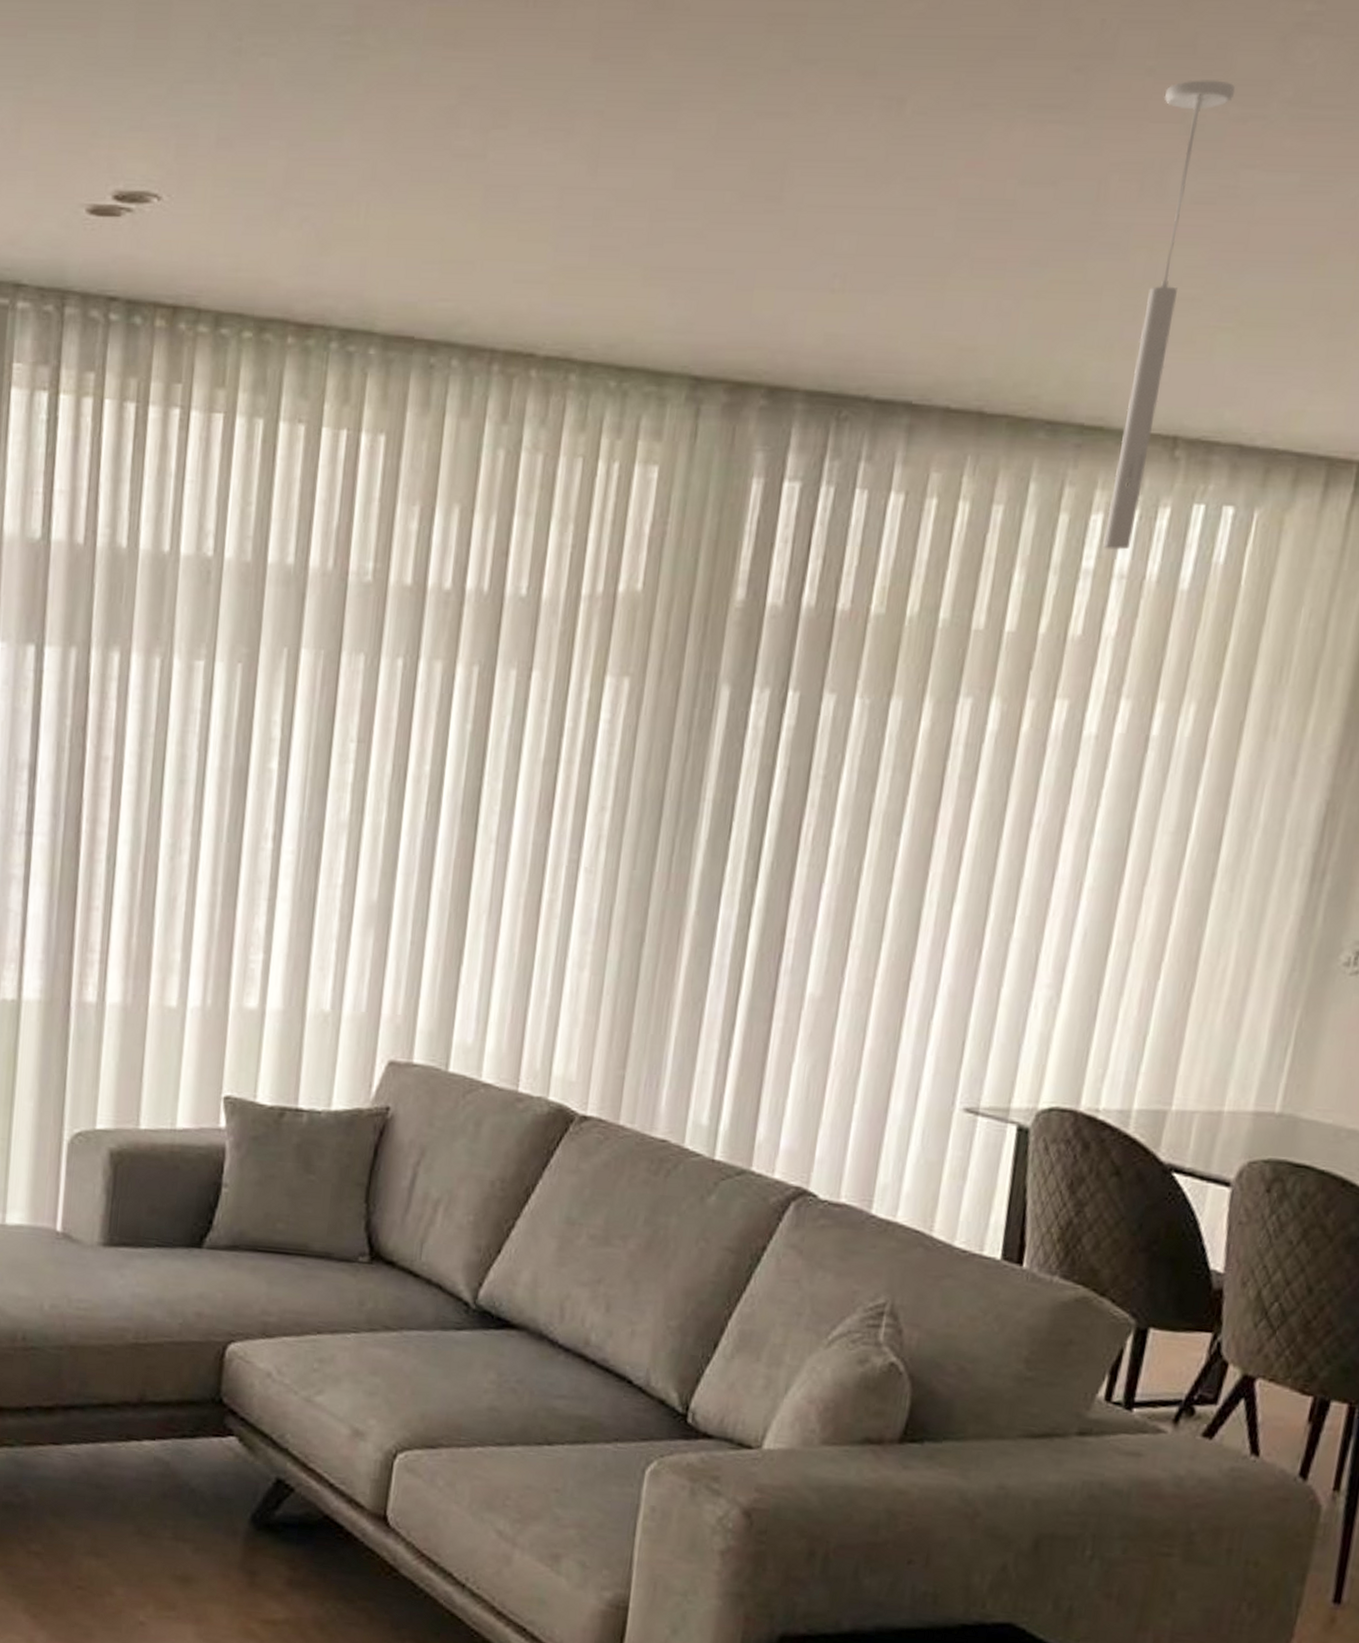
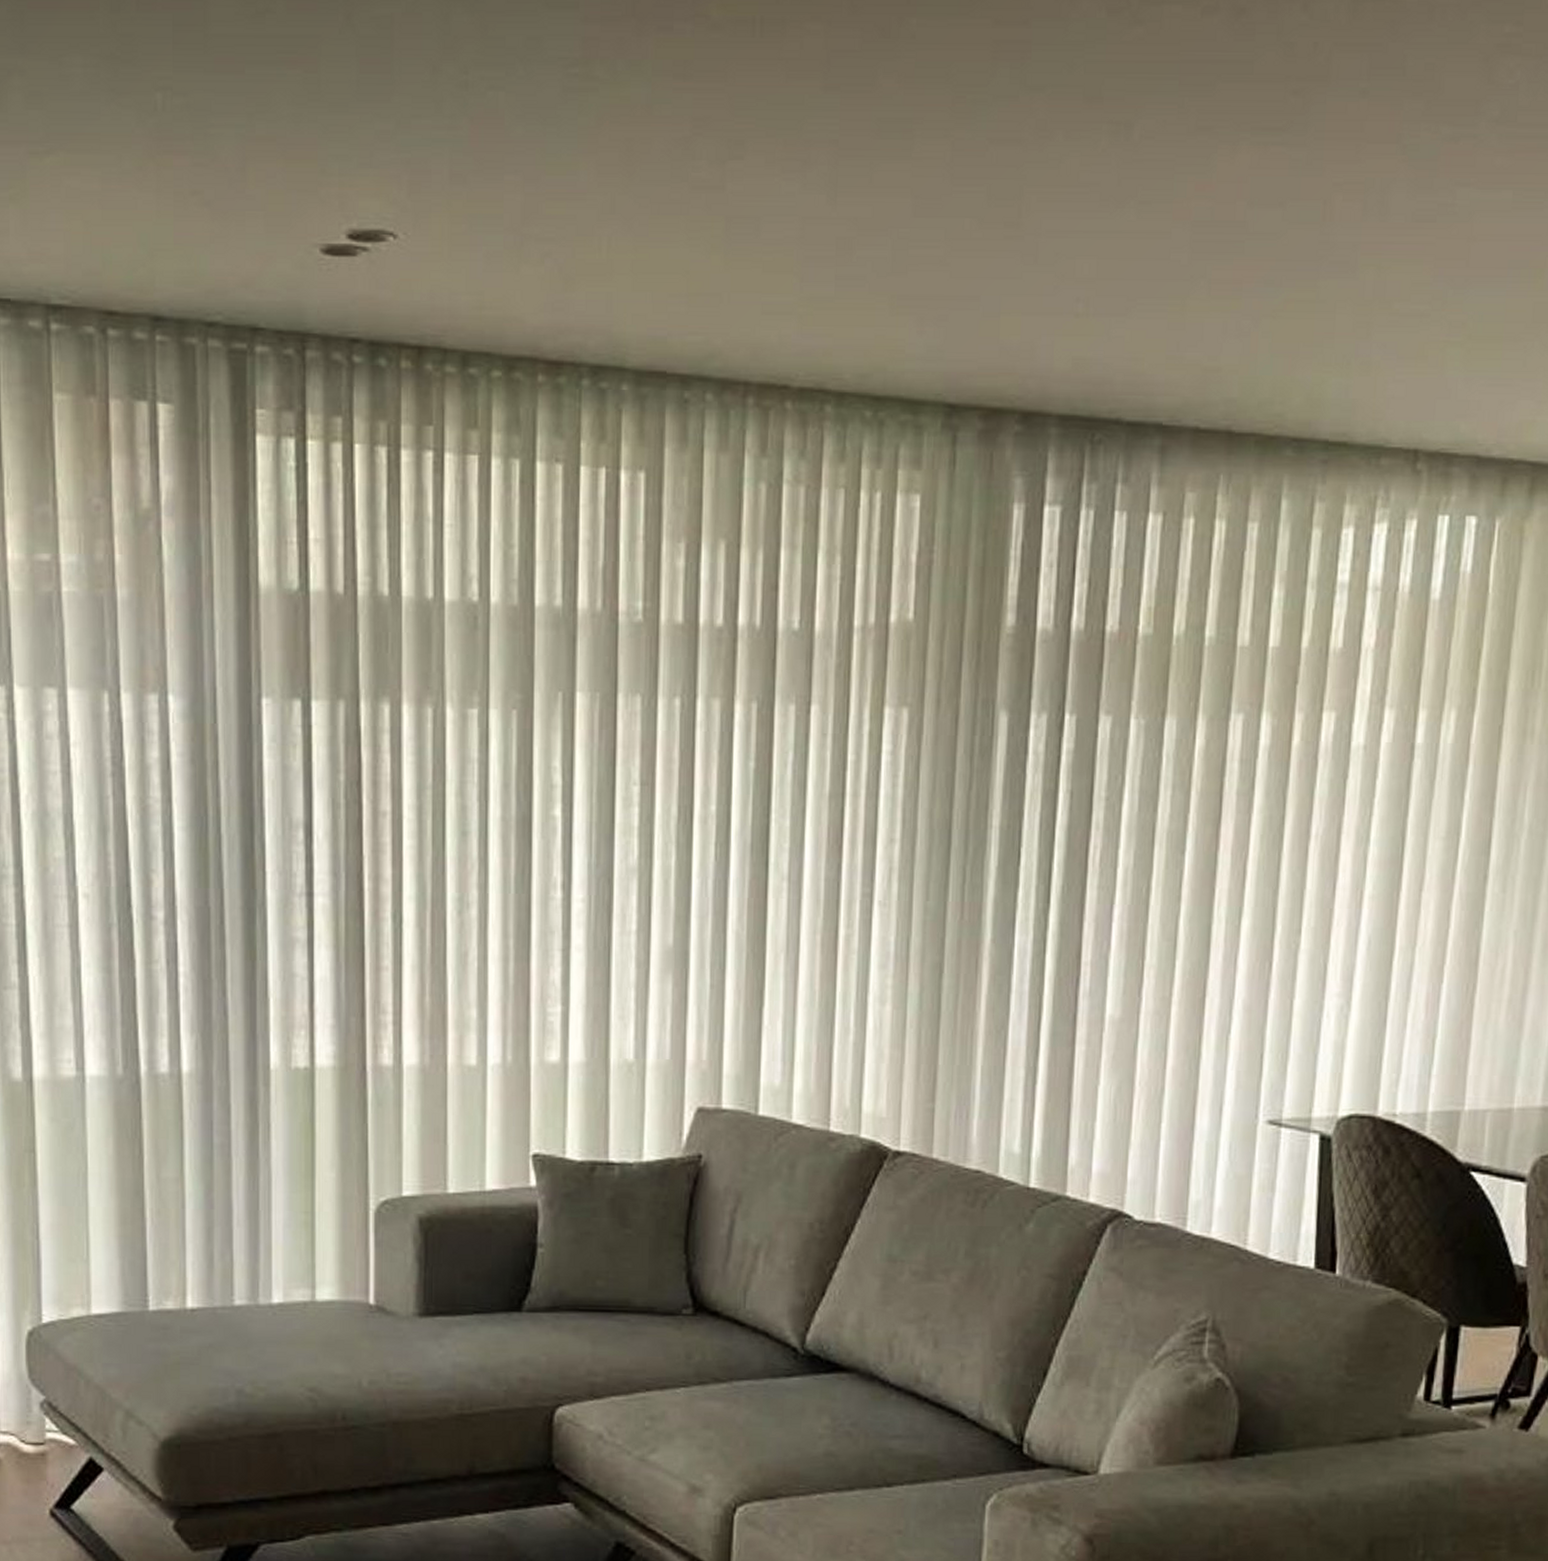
ceiling light: present [1103,79,1235,550] -> none [1356,101,1445,563]

